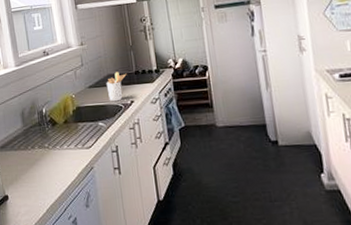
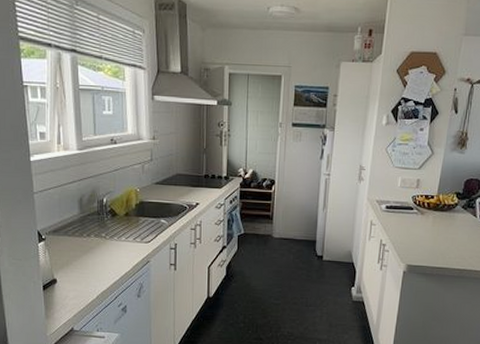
utensil holder: present [106,72,127,102] -> none [174,172,196,202]

